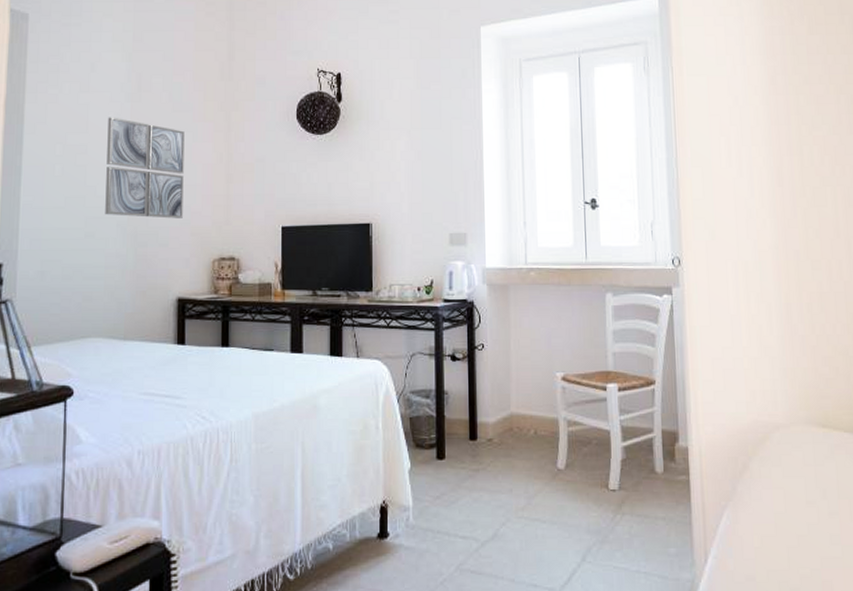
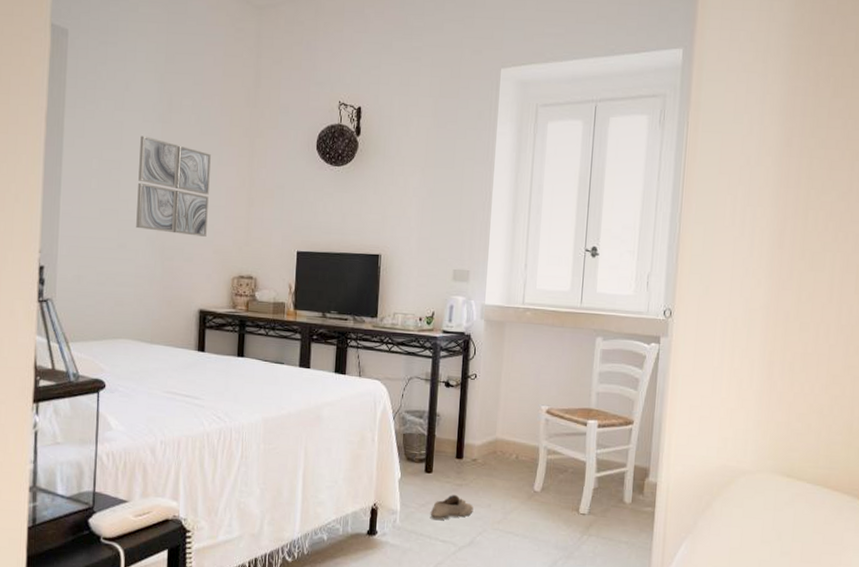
shoe: none [446,482,494,512] -> present [430,495,474,520]

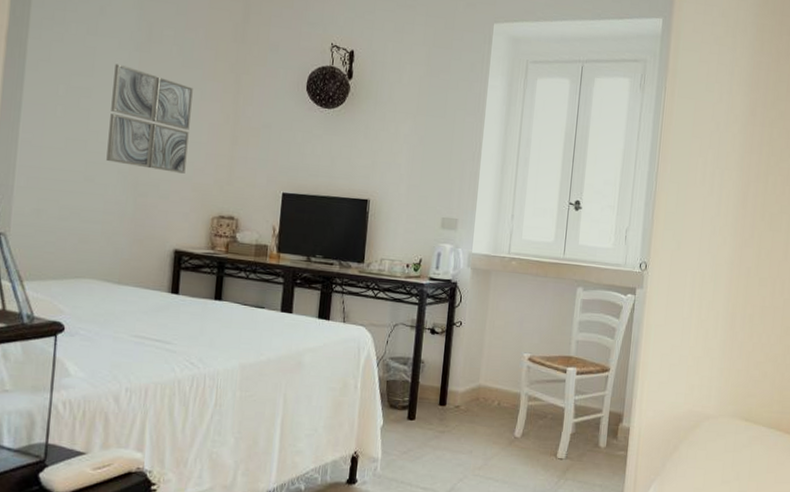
shoe: present [430,495,474,520] -> none [411,442,455,467]

